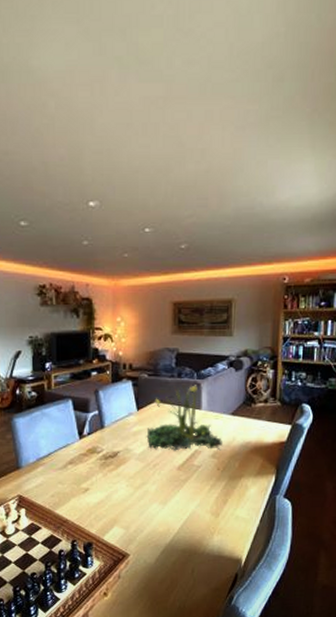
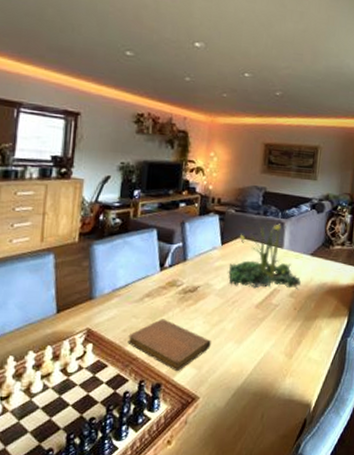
notebook: none [57,484,136,532] -> present [128,319,211,372]

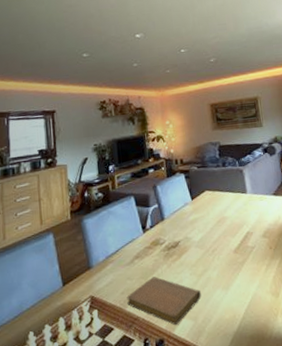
plant: present [228,222,301,289] -> none [202,171,270,236]

